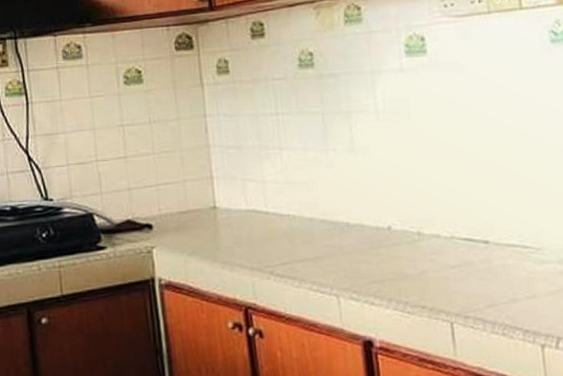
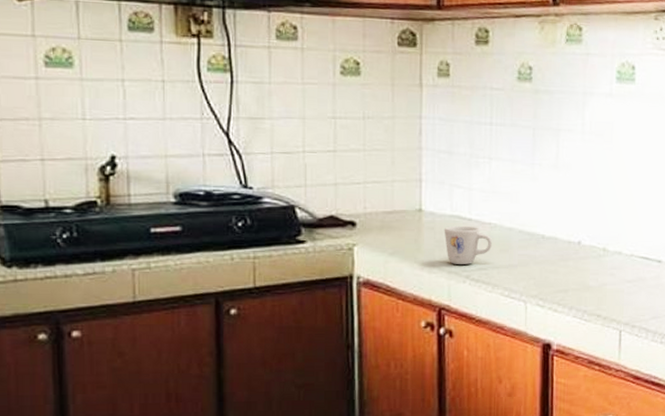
mug: none [241,219,294,260] -> present [444,225,493,264]

